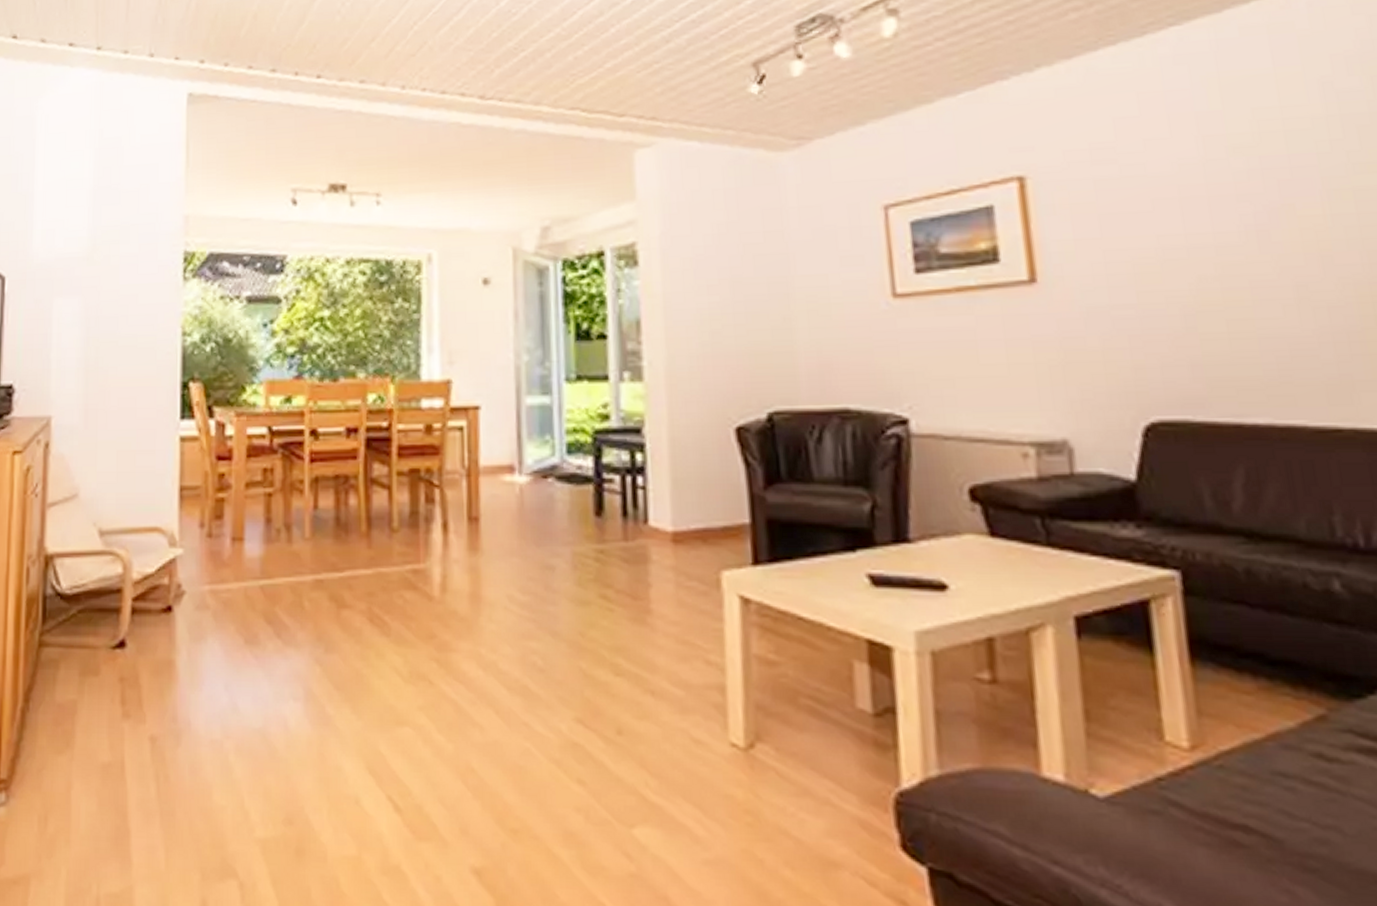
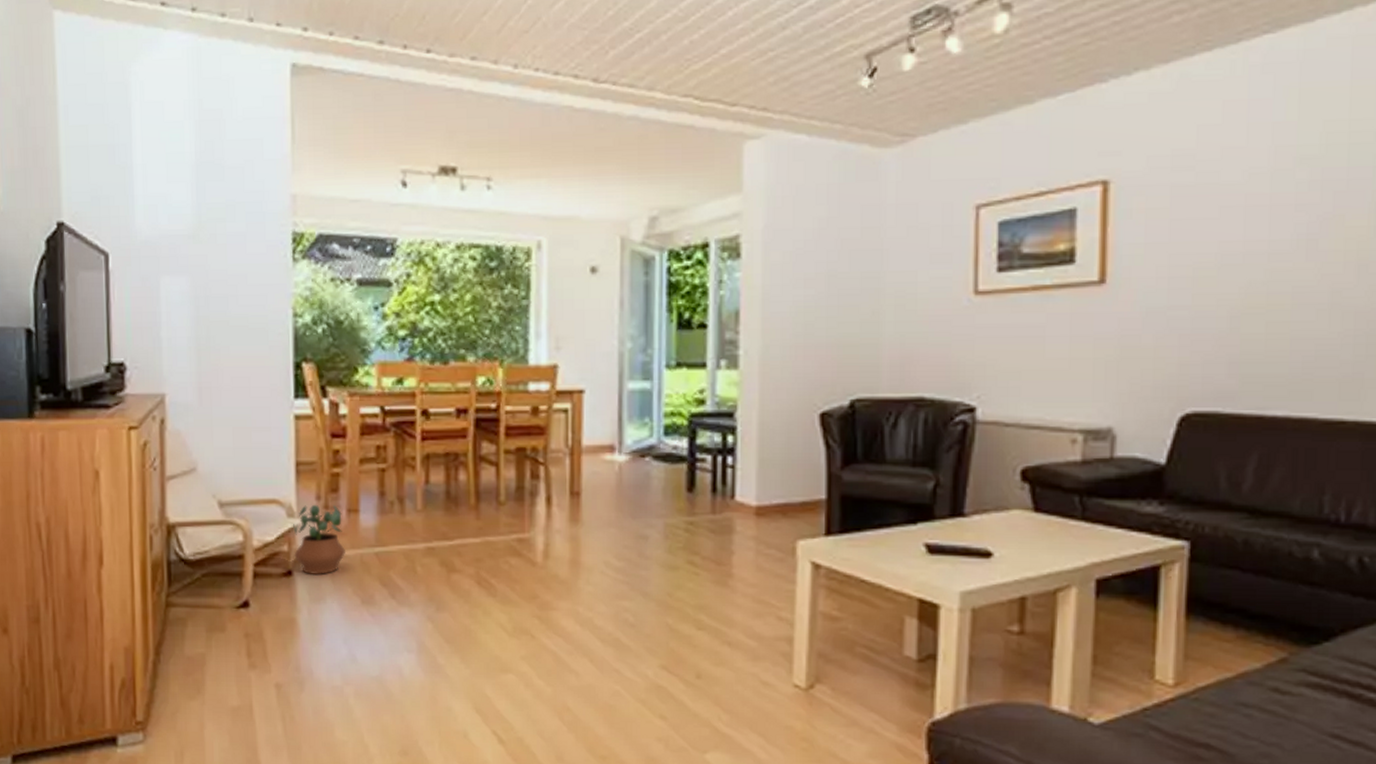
potted plant: none [175,532,229,612] -> present [293,504,345,575]

